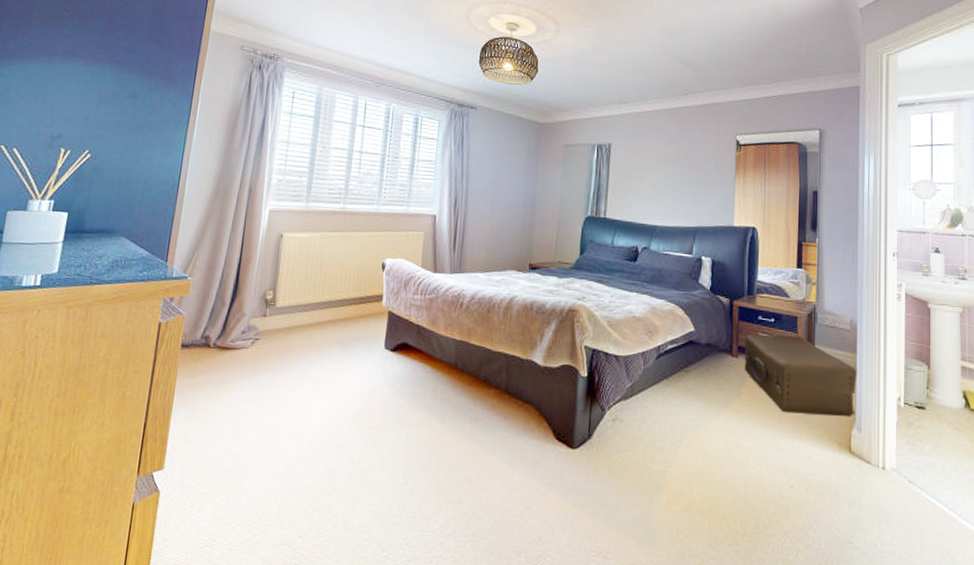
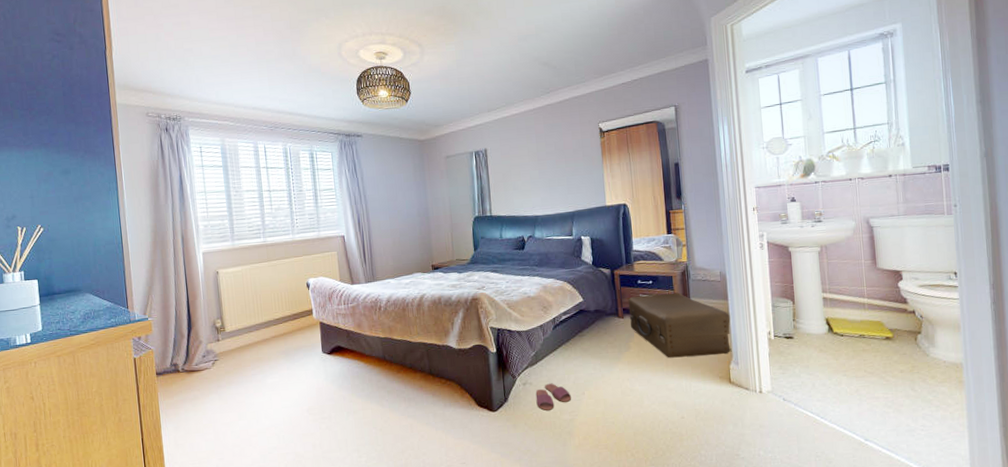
slippers: none [624,423,667,456] -> present [535,383,572,410]

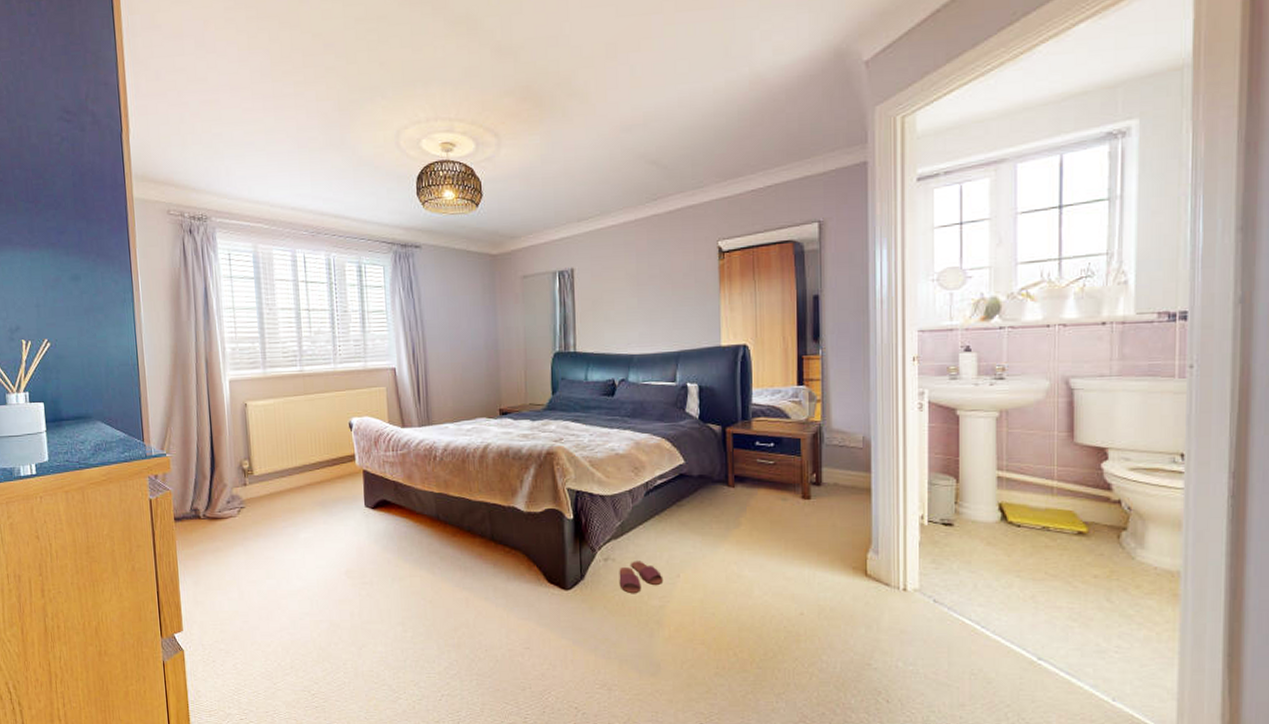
suitcase: present [628,292,731,358] -> none [741,459,872,540]

